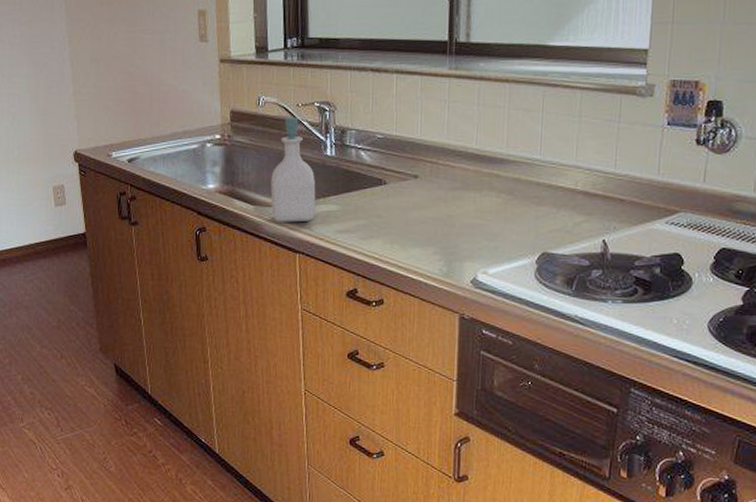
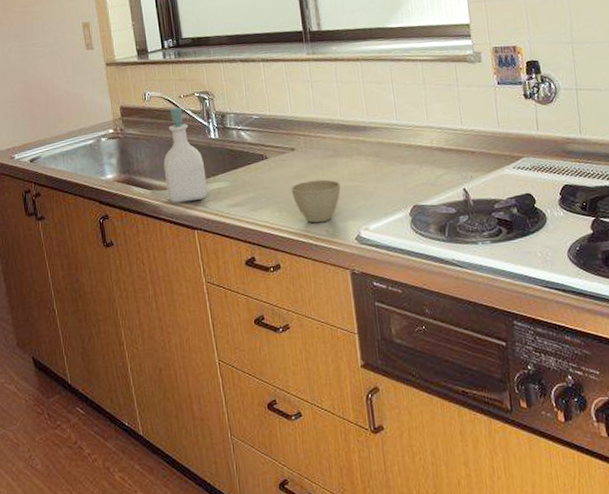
cup: none [407,213,463,260] -> present [291,179,341,223]

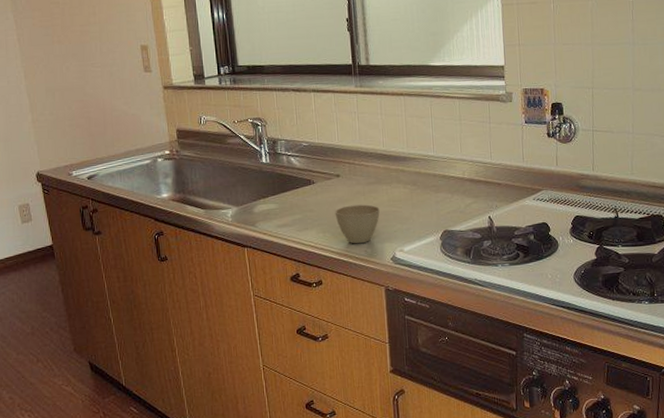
soap bottle: present [163,107,208,203] -> none [217,132,258,222]

